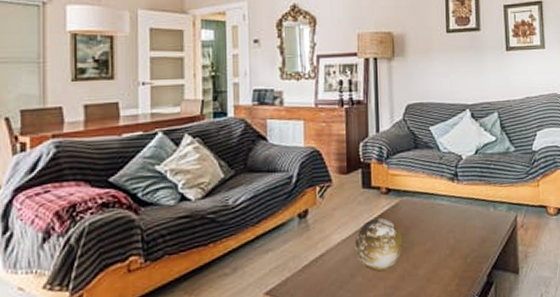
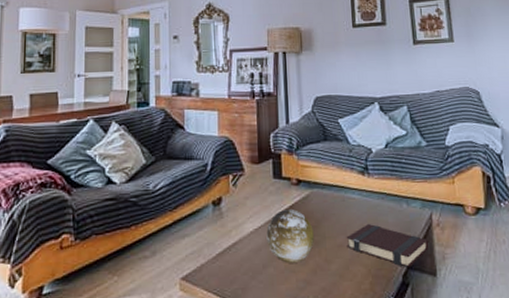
book: none [434,228,513,268] -> present [346,223,429,268]

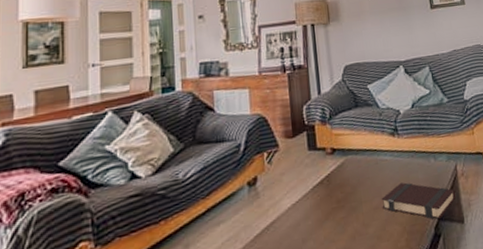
decorative orb: present [266,209,314,264] -> none [304,179,351,234]

